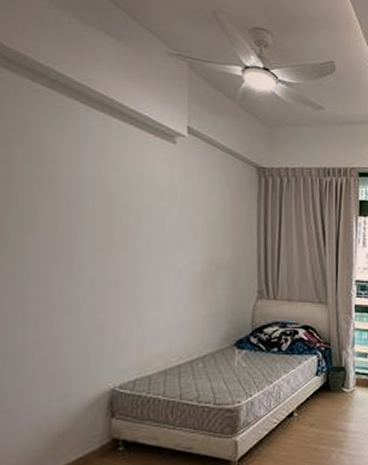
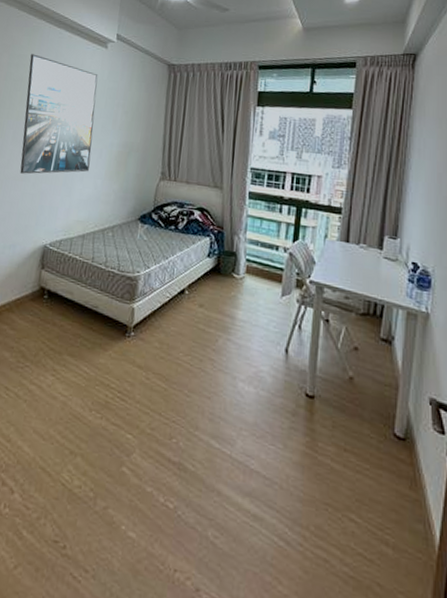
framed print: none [60,145,167,304] -> present [20,54,98,174]

